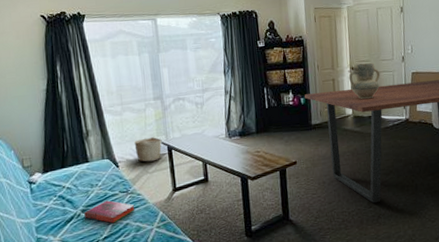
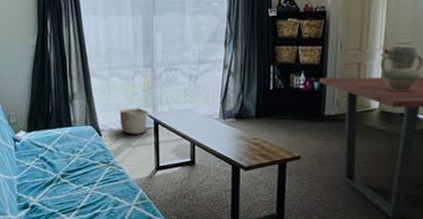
hardback book: present [84,200,135,224] -> none [64,169,115,194]

